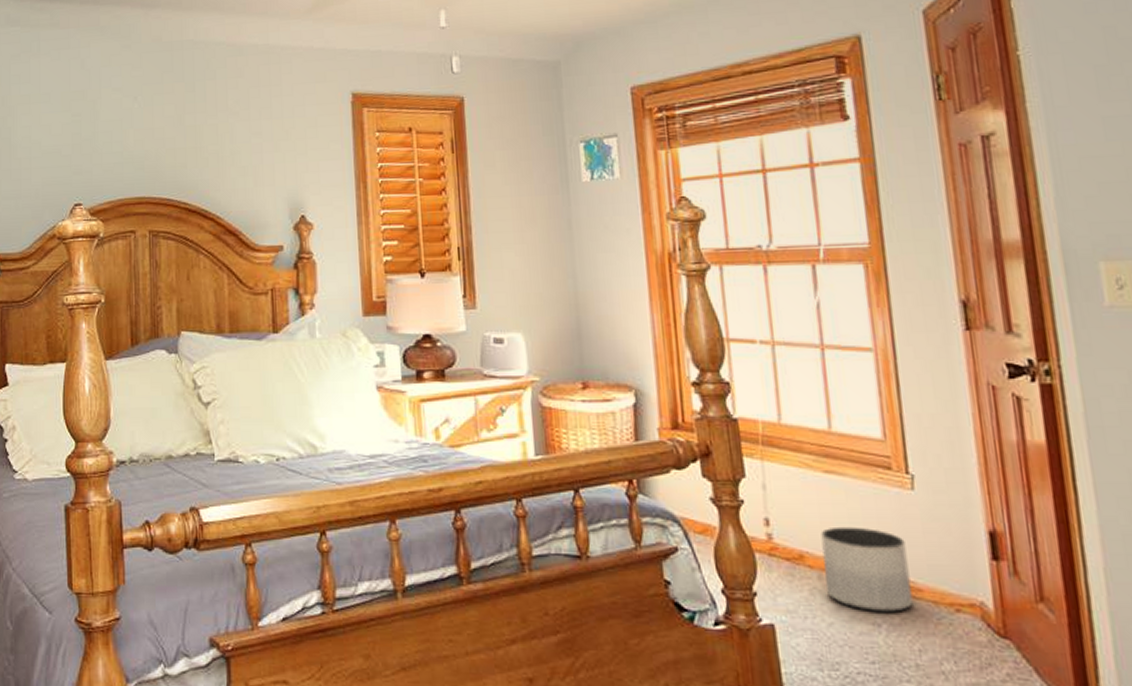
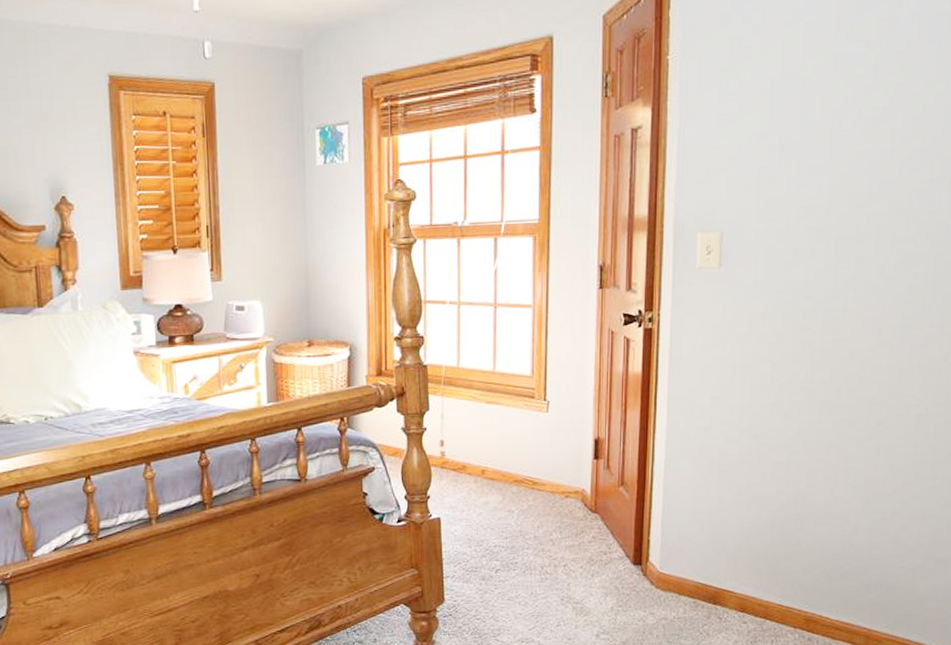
planter: present [821,526,913,612] -> none [479,442,537,503]

